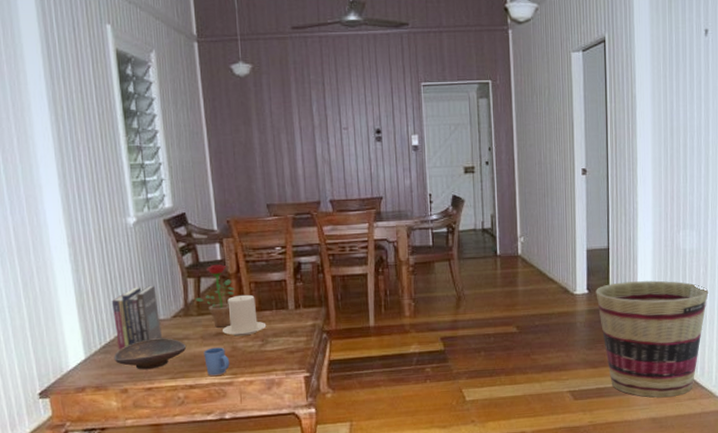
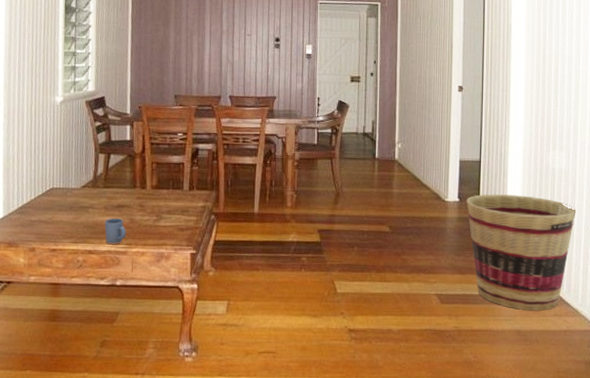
books: present [111,285,162,350] -> none [32,157,72,212]
decorative bowl: present [114,338,187,370] -> none [27,204,91,233]
decorative plant: present [195,265,235,328] -> none [104,144,138,201]
candle: present [223,294,267,336] -> none [124,173,163,210]

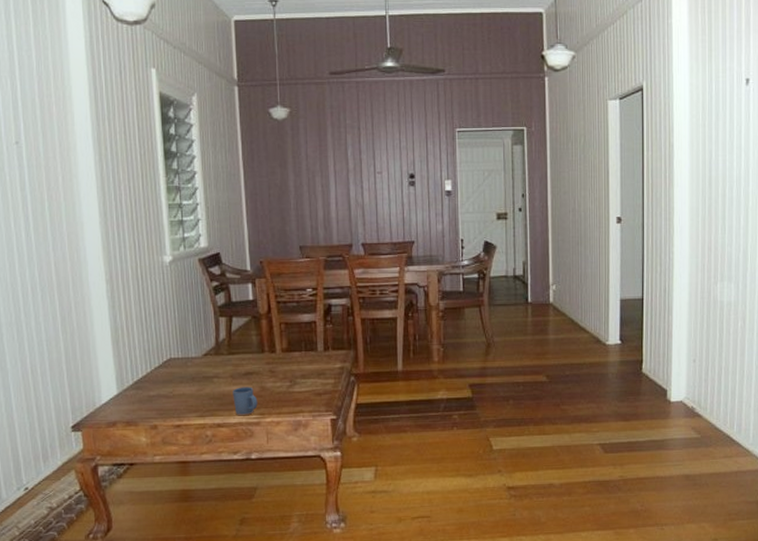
basket: present [466,194,575,311] -> none [629,333,746,454]

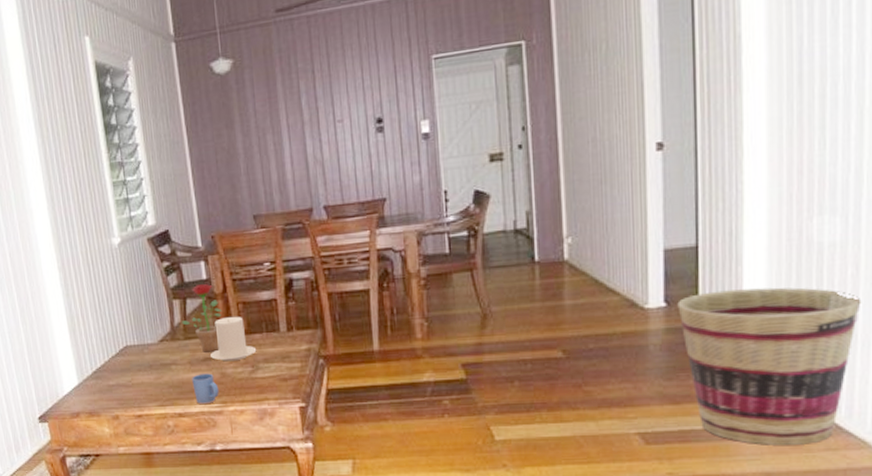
decorative plant: none [227,305,265,367] -> present [182,284,222,353]
candle: none [252,335,295,377] -> present [211,316,257,362]
basket: none [629,333,746,454] -> present [677,287,860,445]

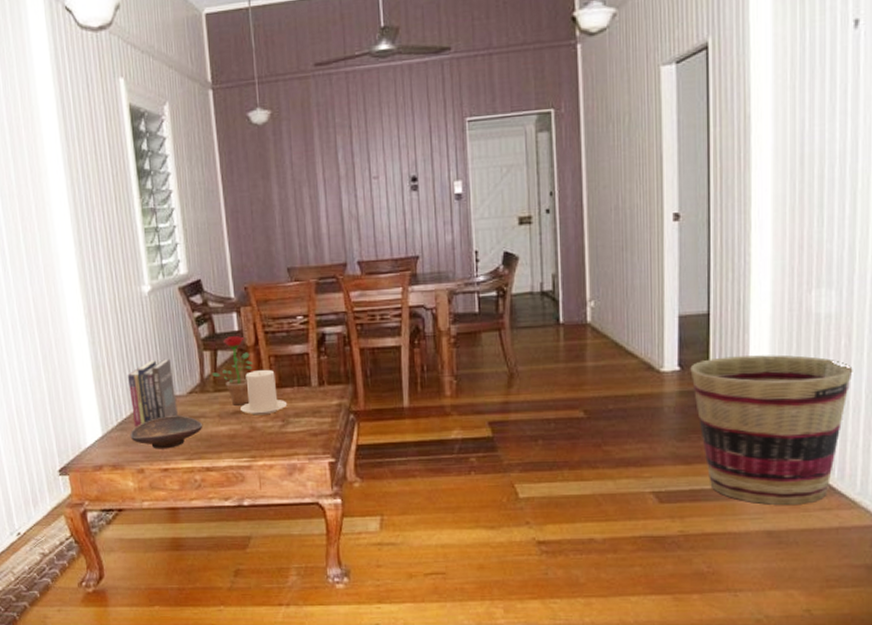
books: none [100,308,150,376] -> present [127,358,178,428]
decorative bowl: none [104,363,175,397] -> present [130,415,203,449]
mug: present [192,373,219,405] -> none [221,427,248,459]

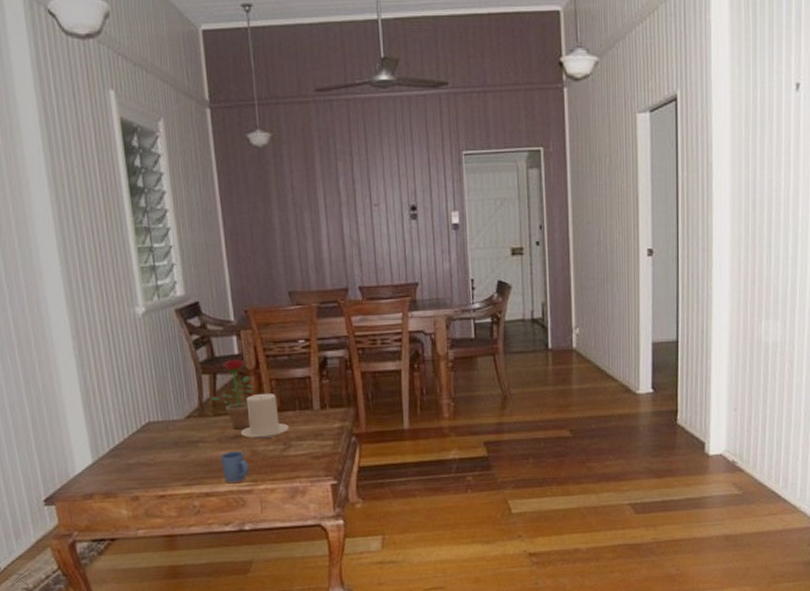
books: present [127,358,178,428] -> none [119,382,175,454]
decorative bowl: present [130,415,203,449] -> none [123,440,202,476]
mug: none [221,427,248,459] -> present [220,451,249,484]
basket: present [690,355,852,505] -> none [662,378,793,512]

